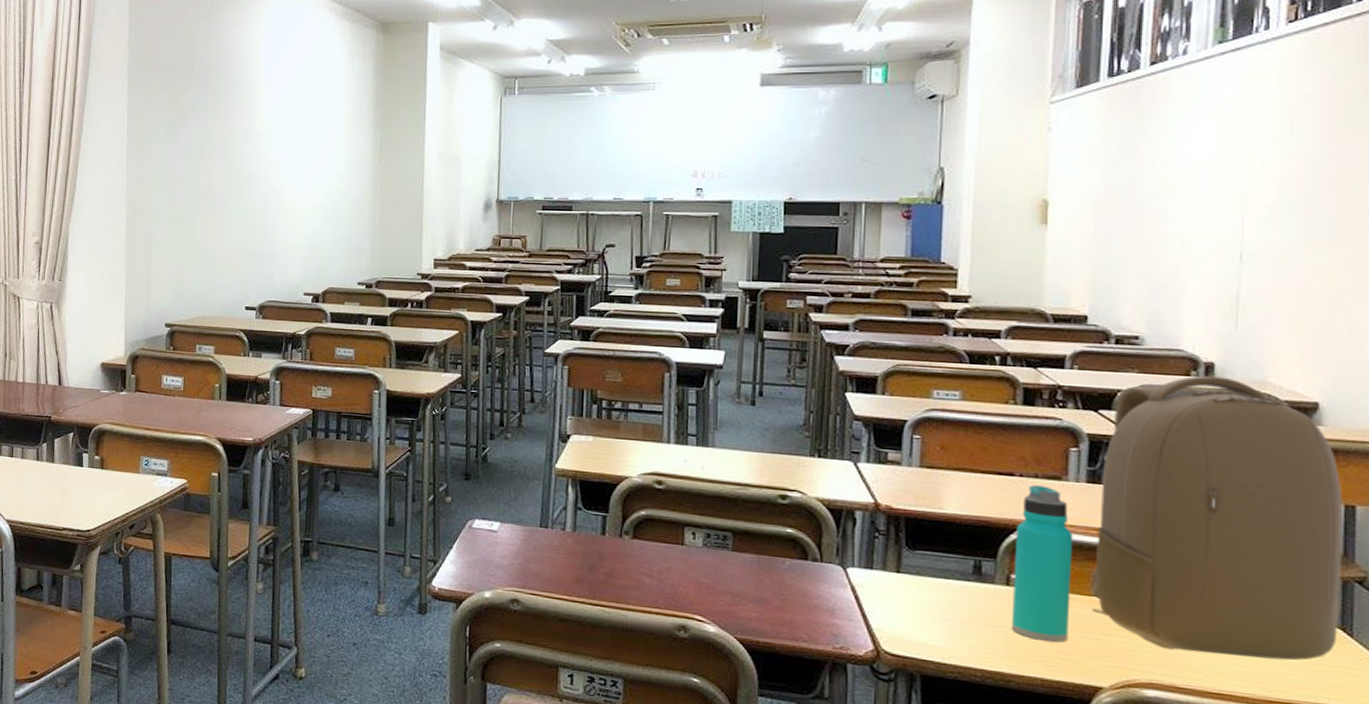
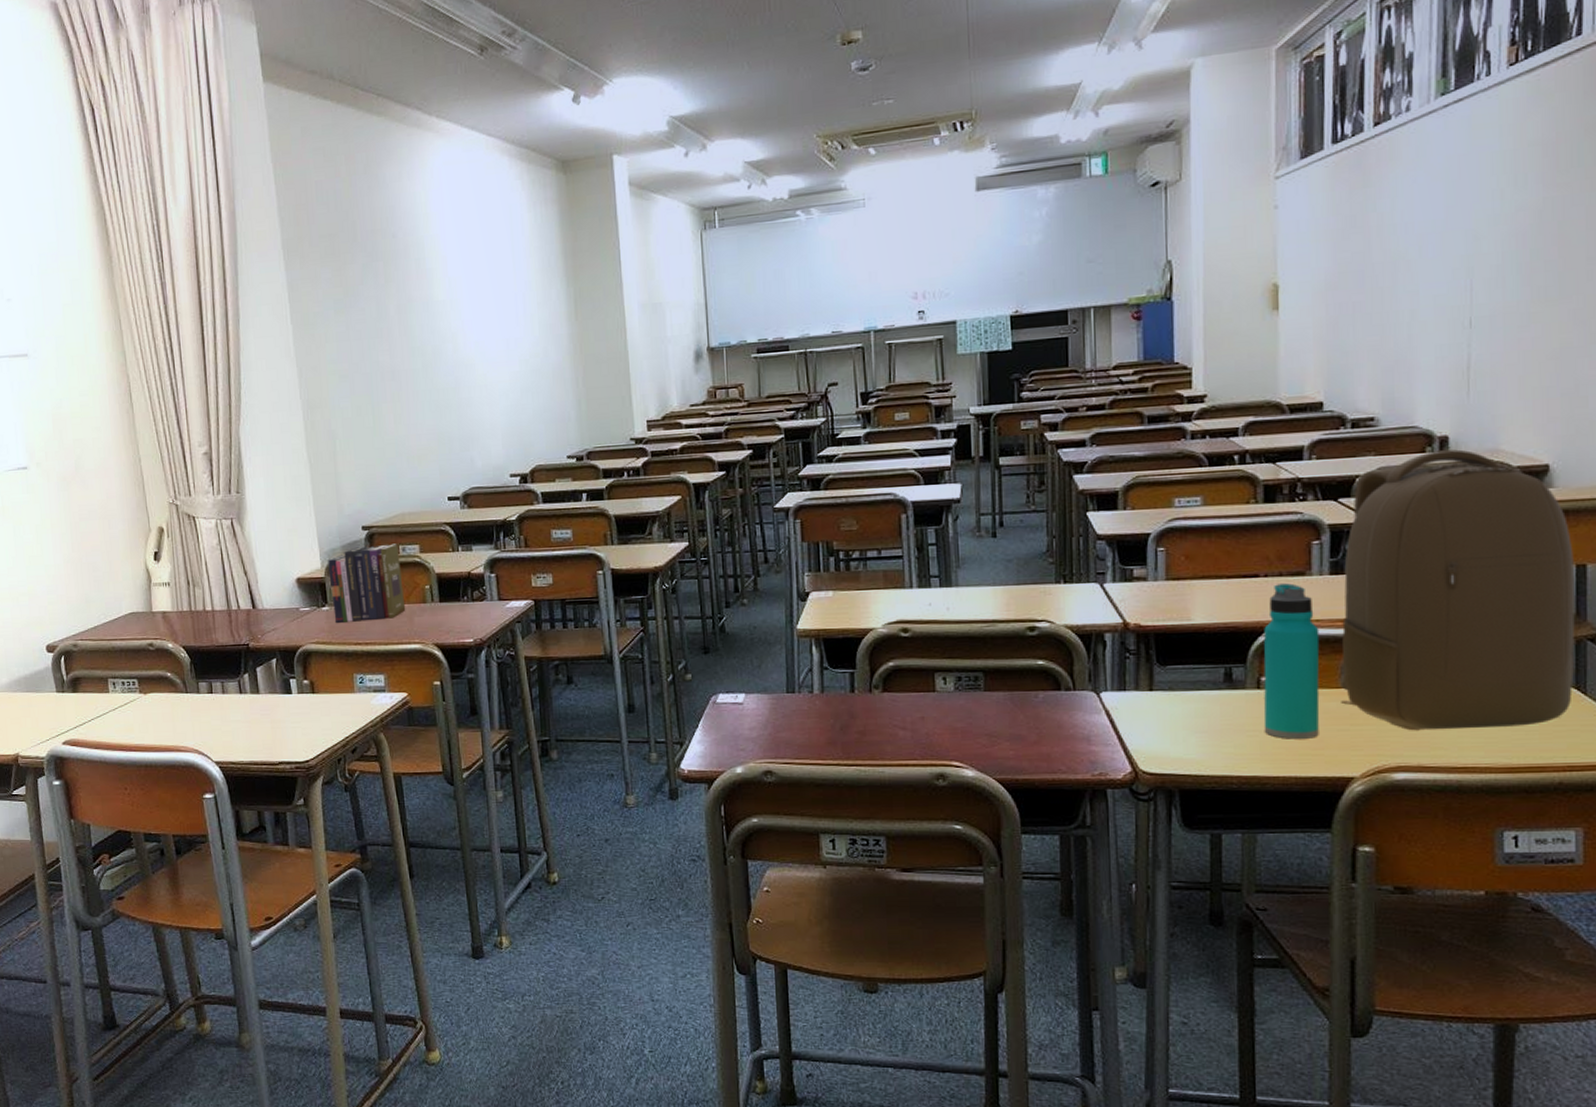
books: none [130,341,196,410] -> present [328,543,406,624]

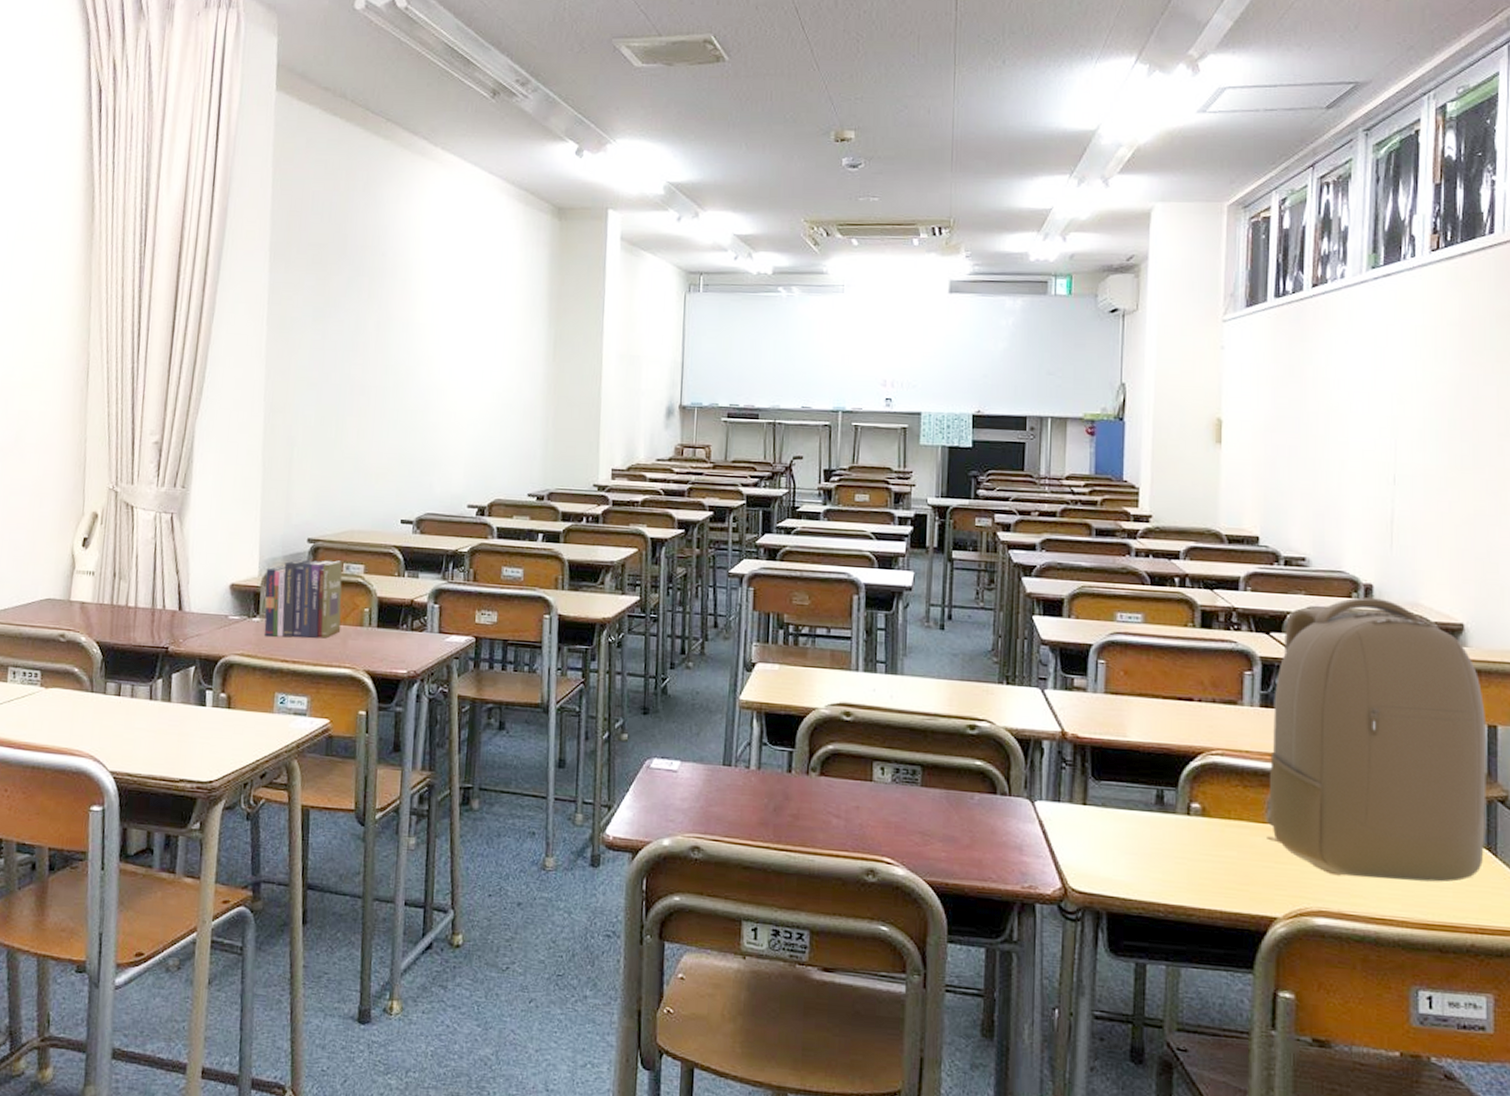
water bottle: present [1263,583,1320,739] -> none [1192,710,1248,873]

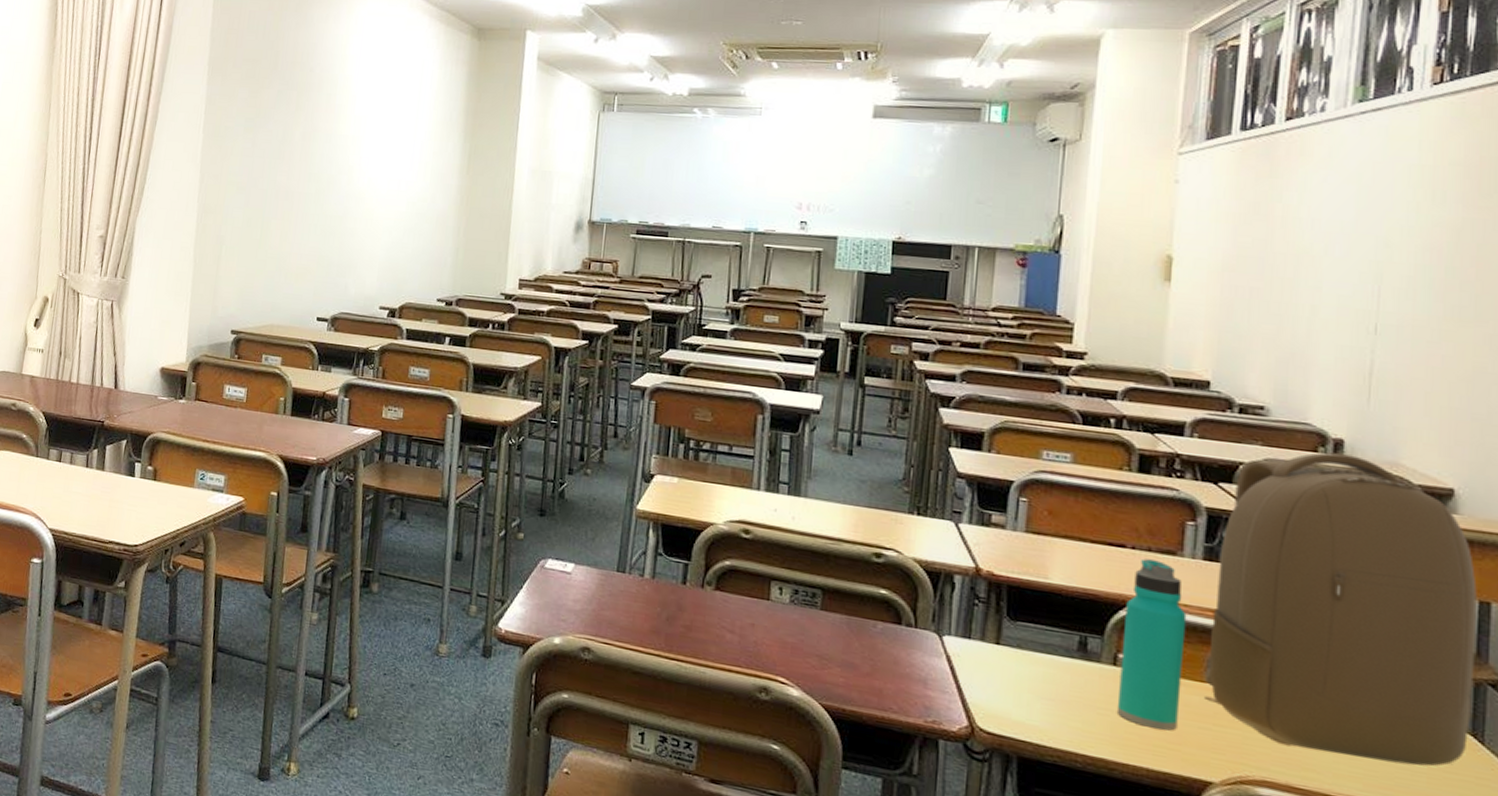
books: present [264,559,343,639] -> none [188,348,262,423]
water bottle: none [1192,710,1248,873] -> present [1116,558,1187,731]

